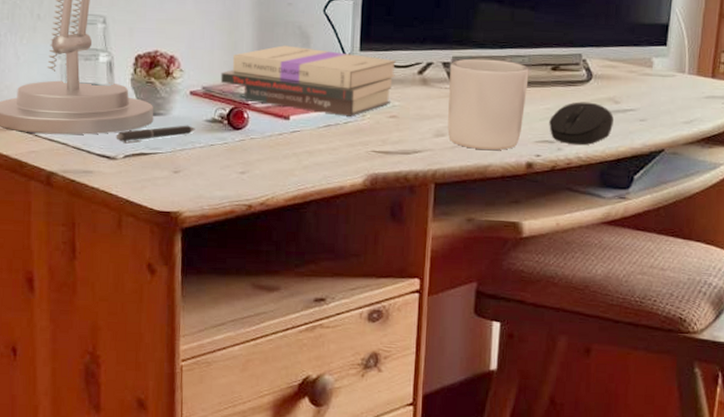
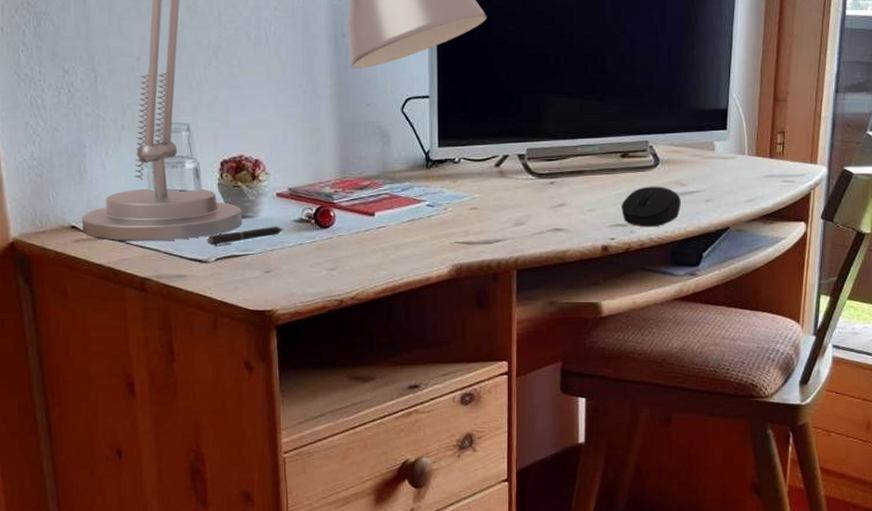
books: present [220,45,396,117] -> none [305,145,473,210]
mug: present [447,58,529,150] -> none [525,149,600,235]

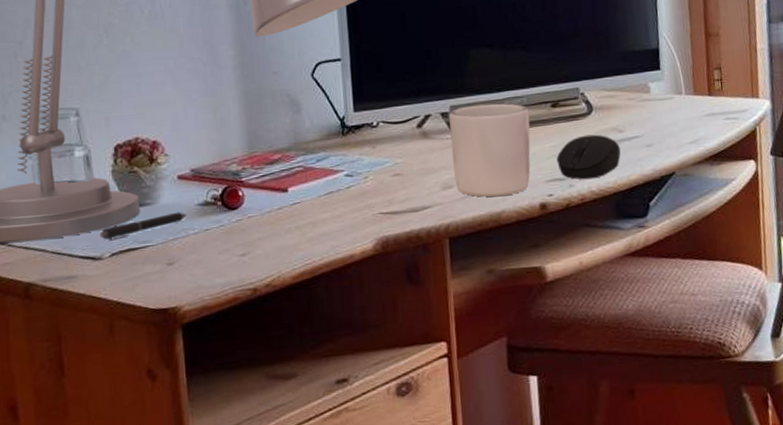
mug: none [525,149,600,235] -> present [449,103,531,197]

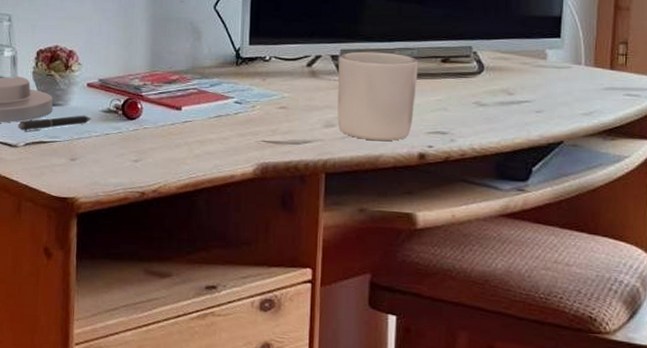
computer mouse: present [556,134,621,180] -> none [441,93,508,137]

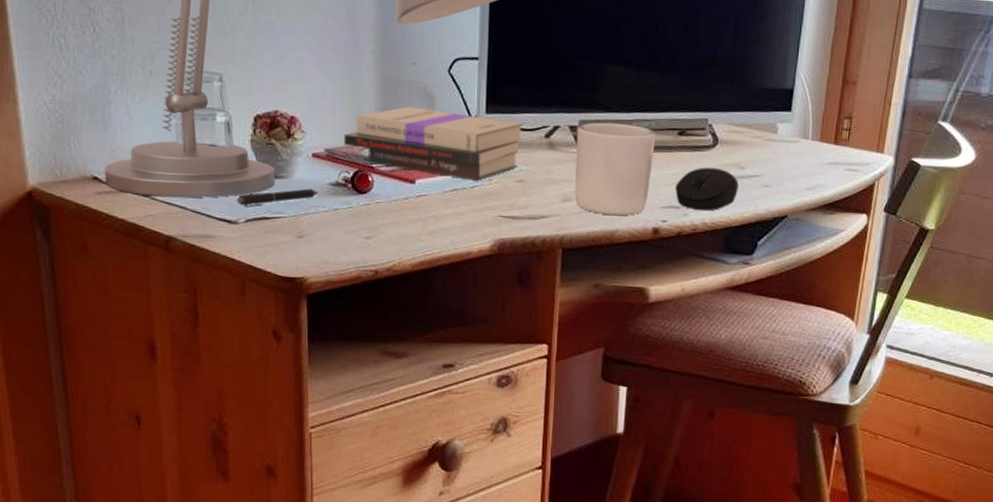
books: none [116,40,285,107] -> present [343,106,522,181]
computer mouse: none [441,93,508,137] -> present [675,167,738,211]

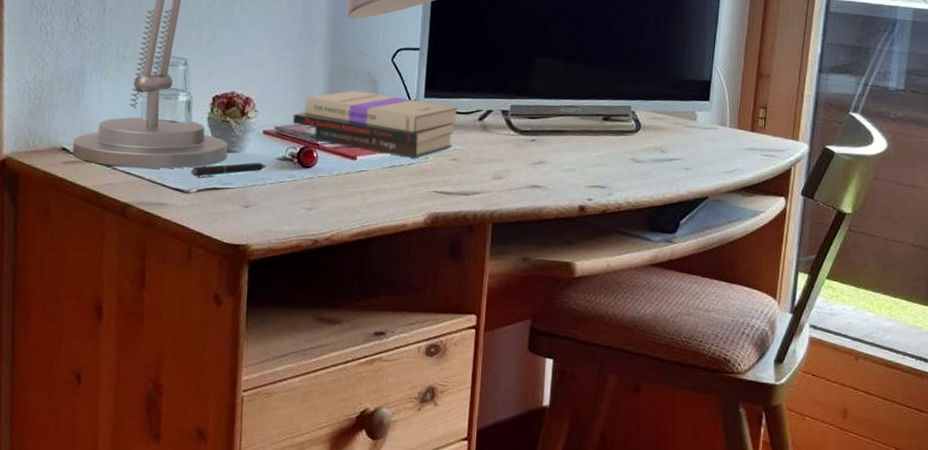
mug: present [575,122,656,215] -> none [505,107,582,194]
computer mouse: present [675,167,738,211] -> none [600,150,661,191]

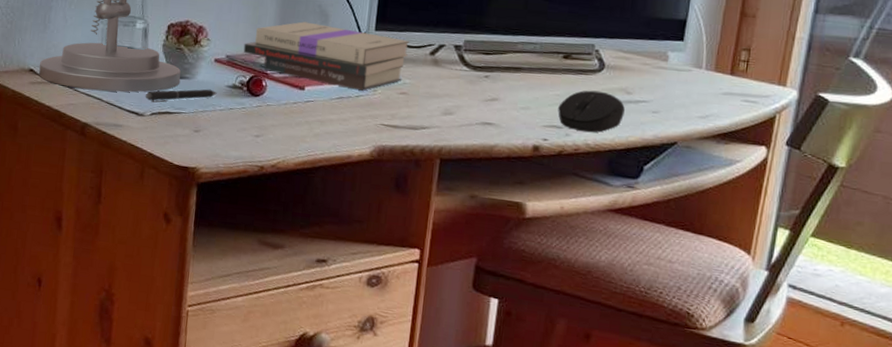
computer mouse: none [600,150,661,191] -> present [558,90,625,133]

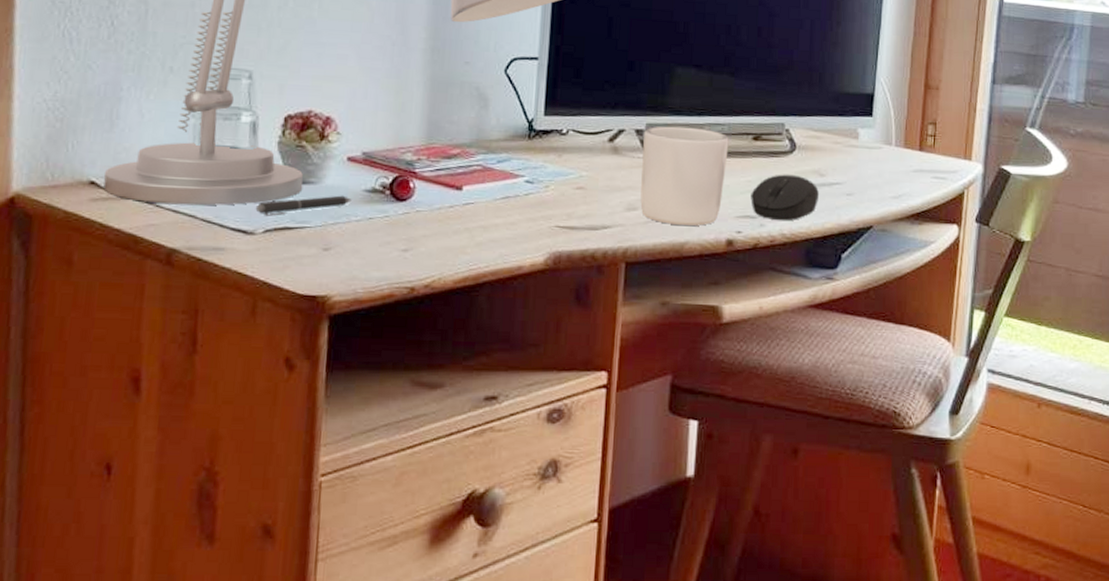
books: present [243,21,409,91] -> none [384,107,584,187]
mug: none [455,43,541,132] -> present [640,126,729,226]

